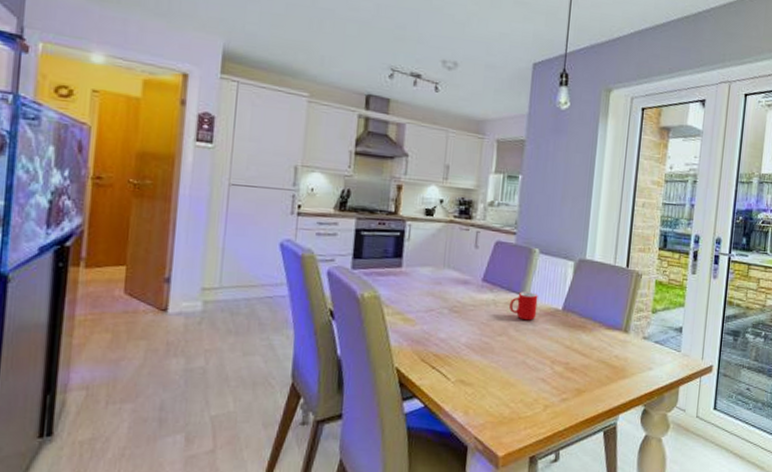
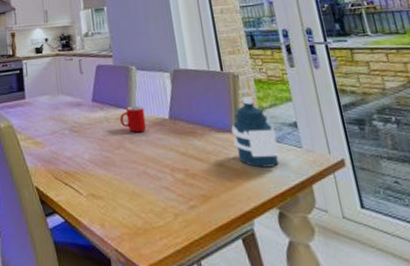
water bottle: none [620,297,662,368] -> present [231,96,279,168]

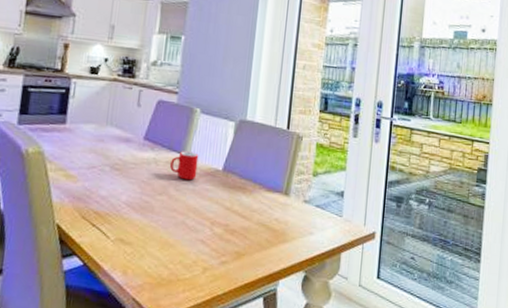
water bottle: present [231,96,279,168] -> none [280,159,323,232]

